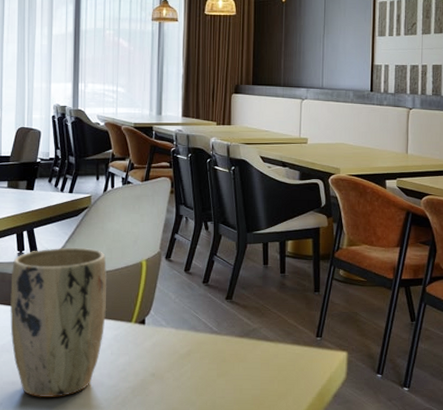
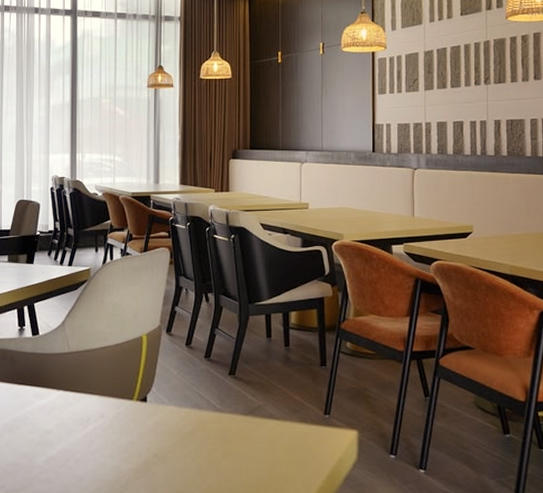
plant pot: present [10,247,107,397] -> none [12,322,108,479]

